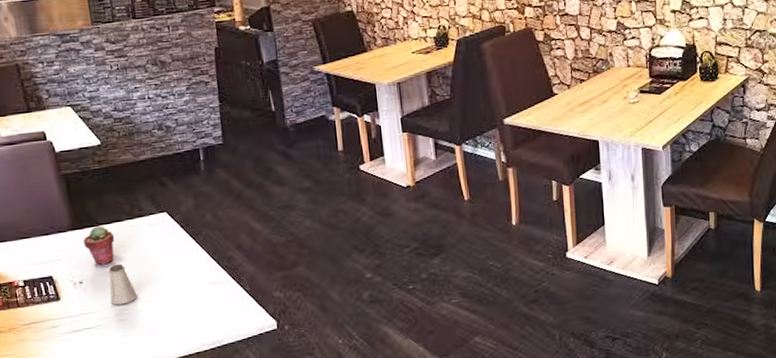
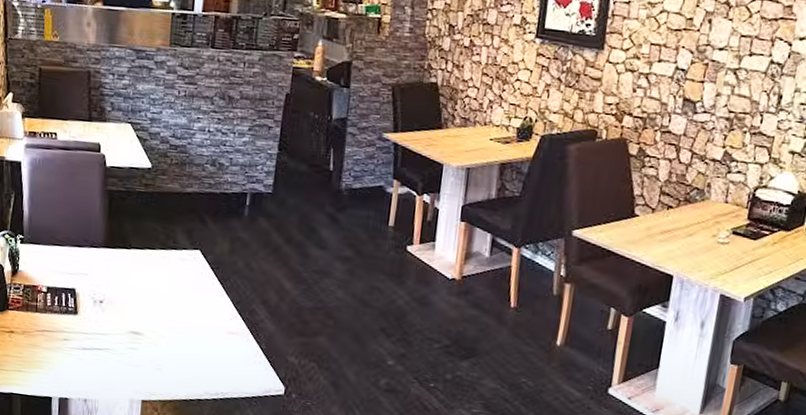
potted succulent: present [83,226,115,265] -> none [112,249,144,290]
saltshaker: present [108,263,138,305] -> none [126,291,153,334]

